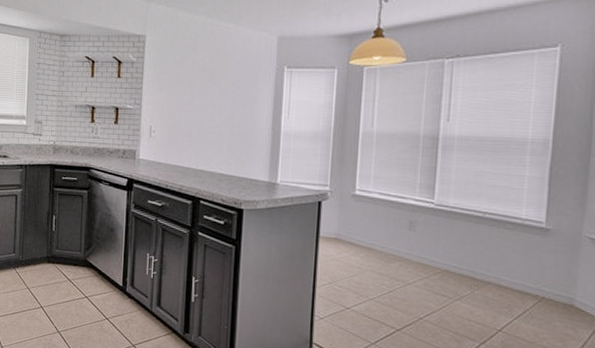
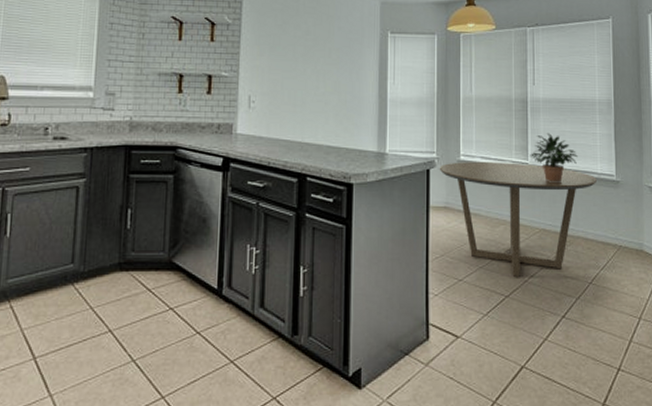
dining table: none [331,196,519,313] -> present [439,162,597,277]
potted plant: none [436,172,497,225] -> present [529,133,578,182]

